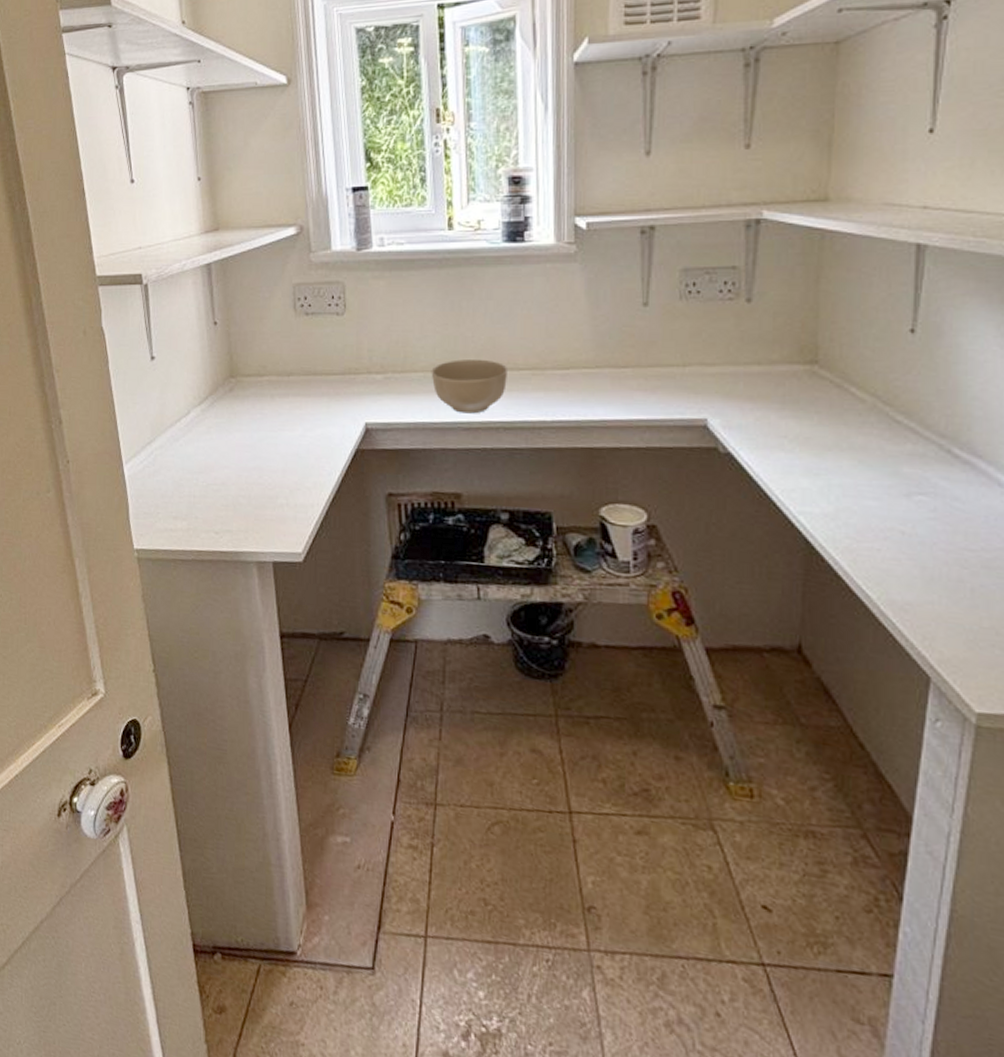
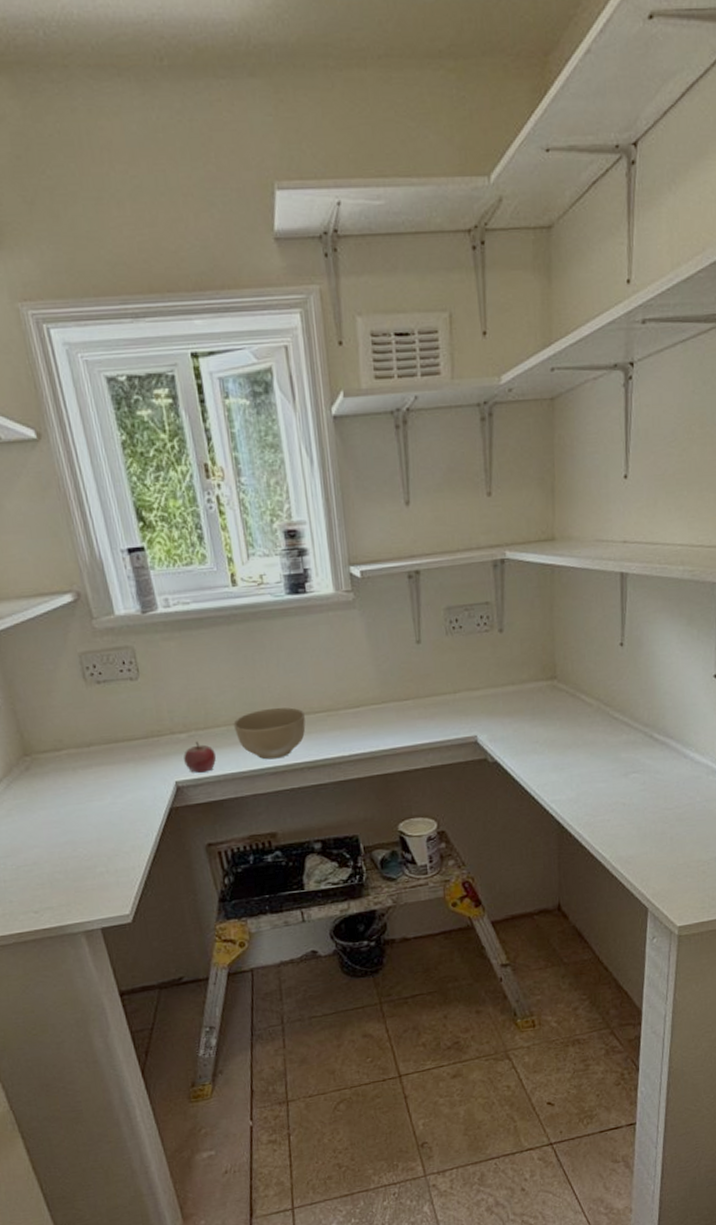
fruit: none [377,383,410,419] -> present [184,741,217,774]

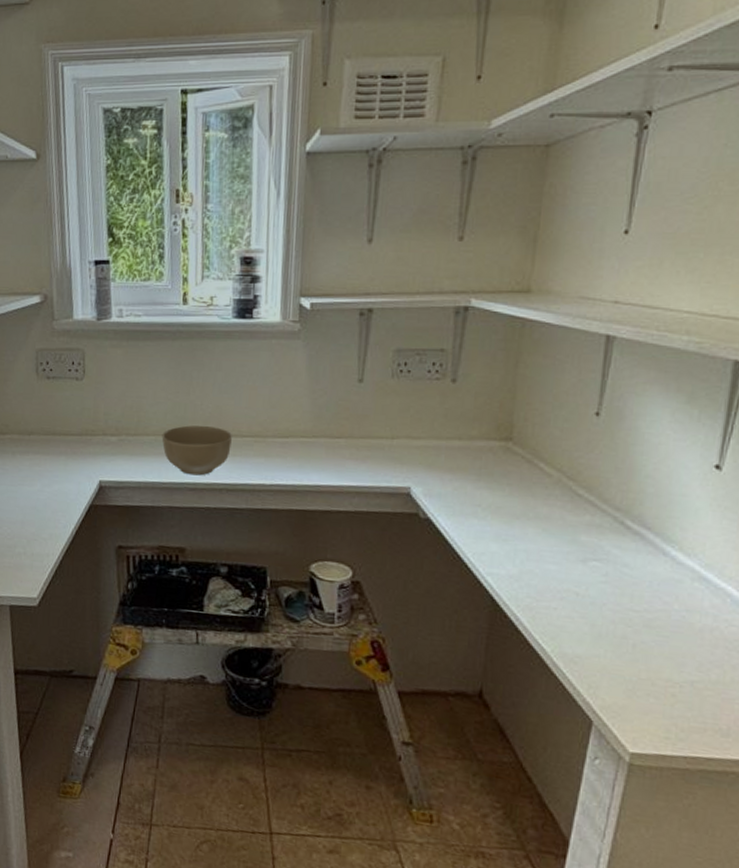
fruit: present [184,741,217,774] -> none [111,445,141,478]

